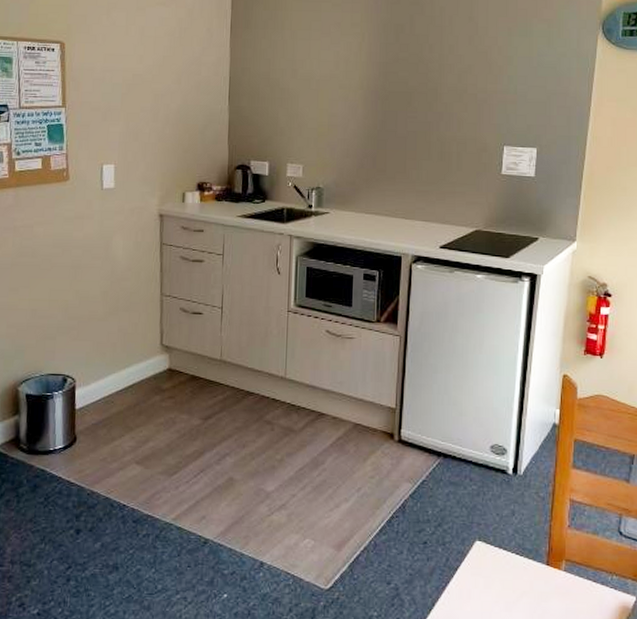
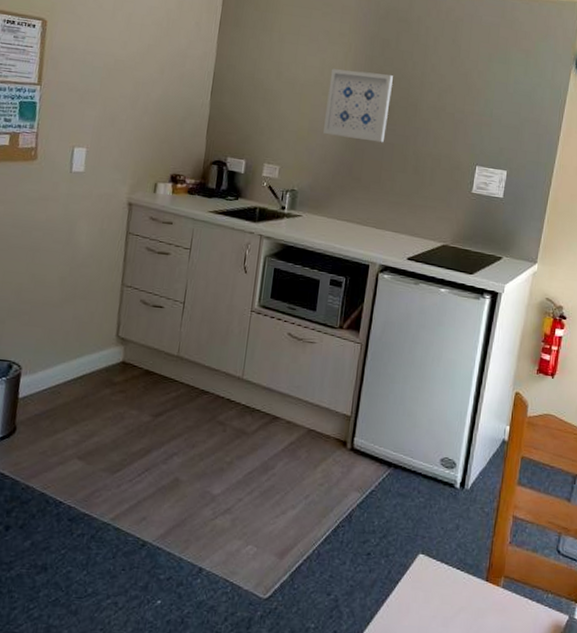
wall art: none [344,60,410,132] -> present [323,69,393,143]

